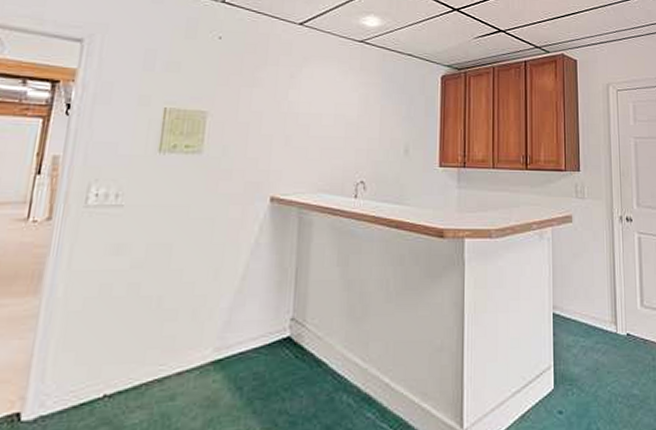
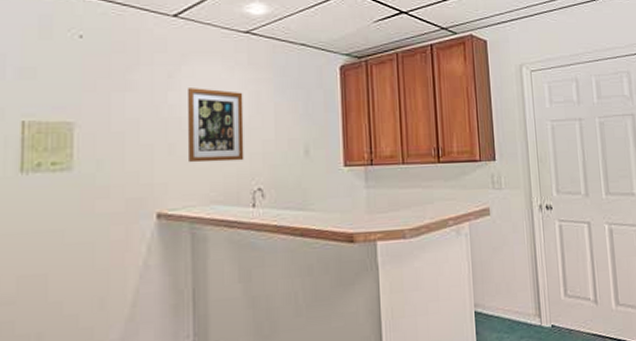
wall art: none [302,87,354,155] -> present [188,88,244,163]

